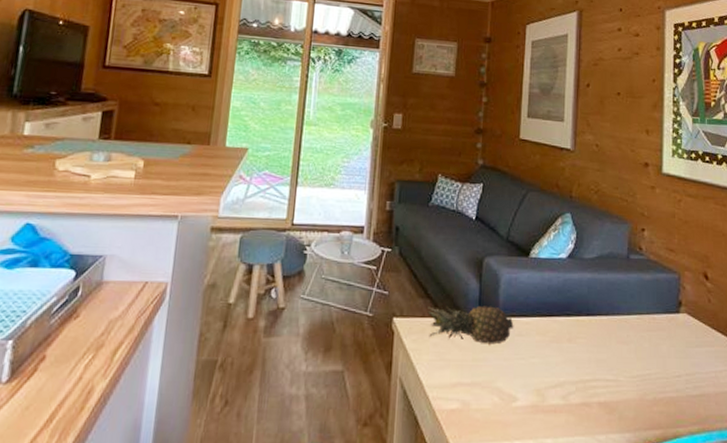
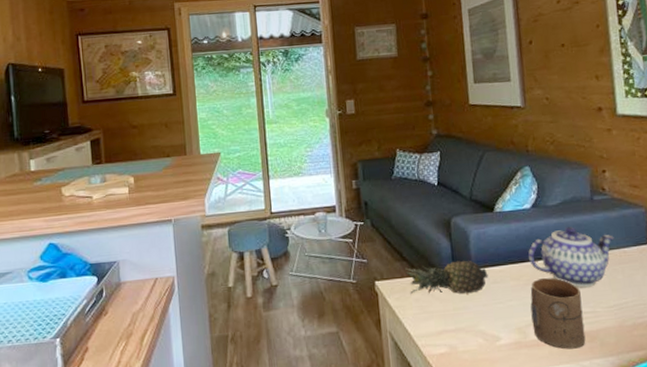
cup: none [552,337,605,420] -> present [530,278,586,349]
teapot: none [558,284,645,353] -> present [528,227,614,288]

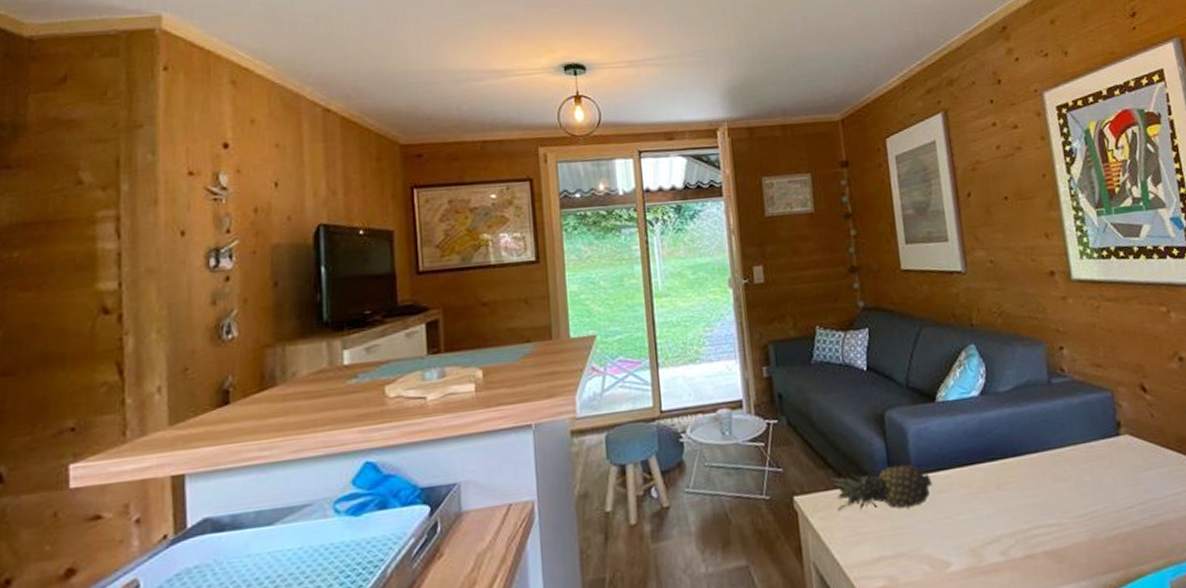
teapot: present [528,227,614,288] -> none [979,417,1079,494]
cup: present [530,278,586,349] -> none [984,482,1053,574]

